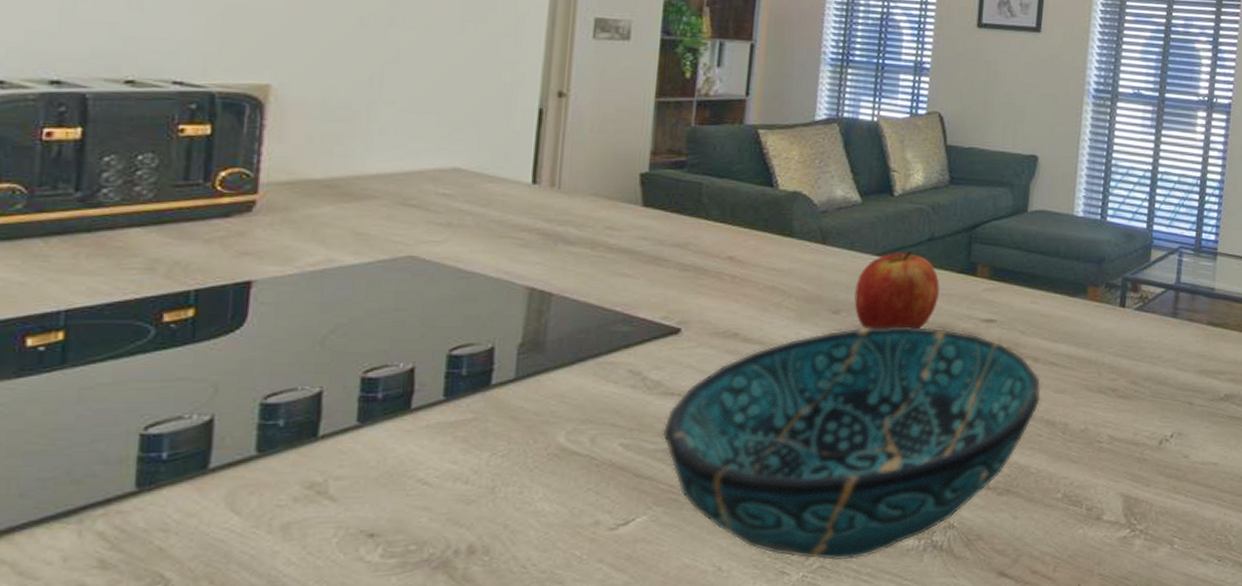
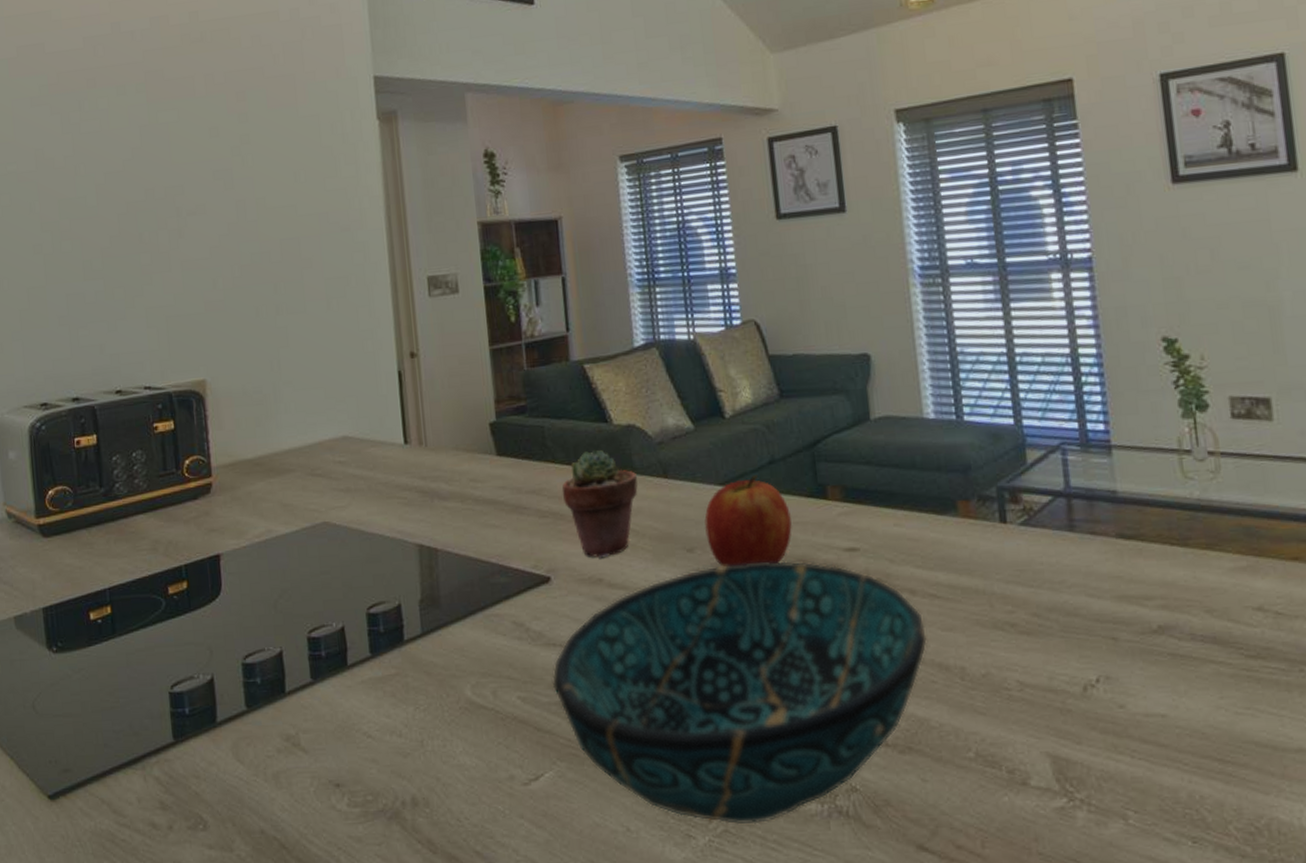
potted succulent: none [710,211,794,314] -> present [562,449,638,558]

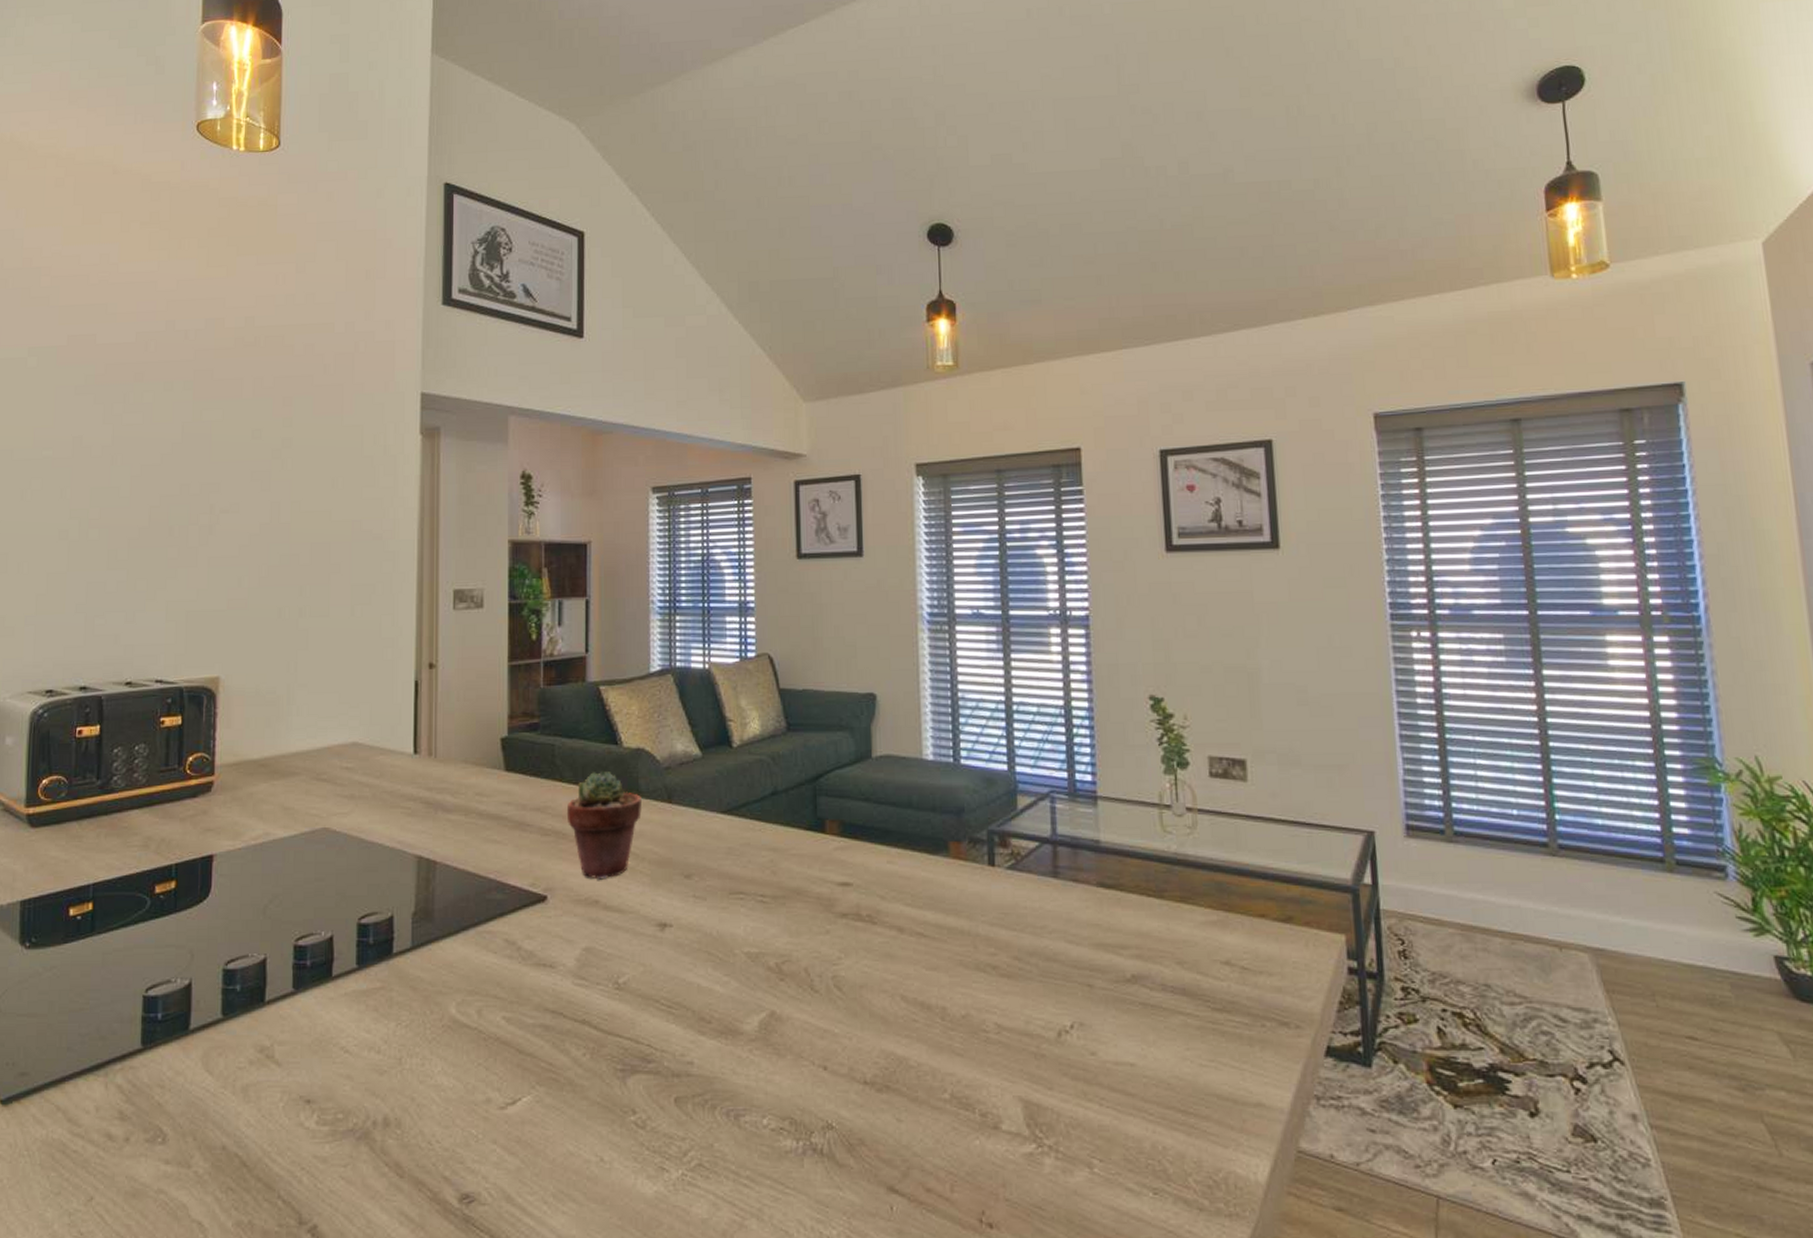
decorative bowl: present [552,561,927,825] -> none [538,892,911,1159]
apple: present [704,475,792,567] -> none [703,805,789,895]

